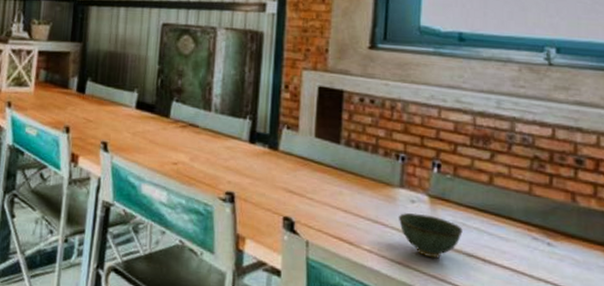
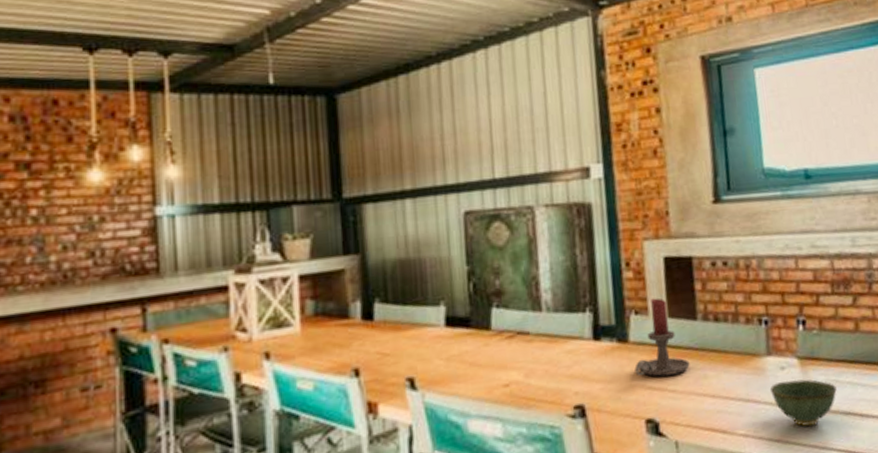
candle holder: none [280,118,328,186] -> present [634,298,690,377]

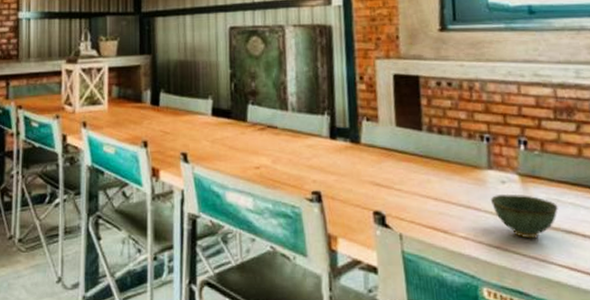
candle holder: present [634,298,690,377] -> none [365,108,415,176]

